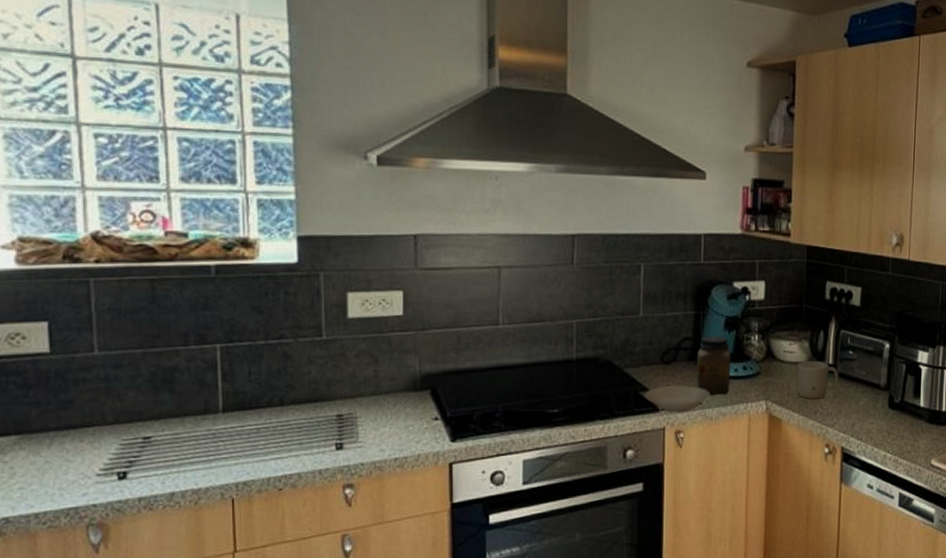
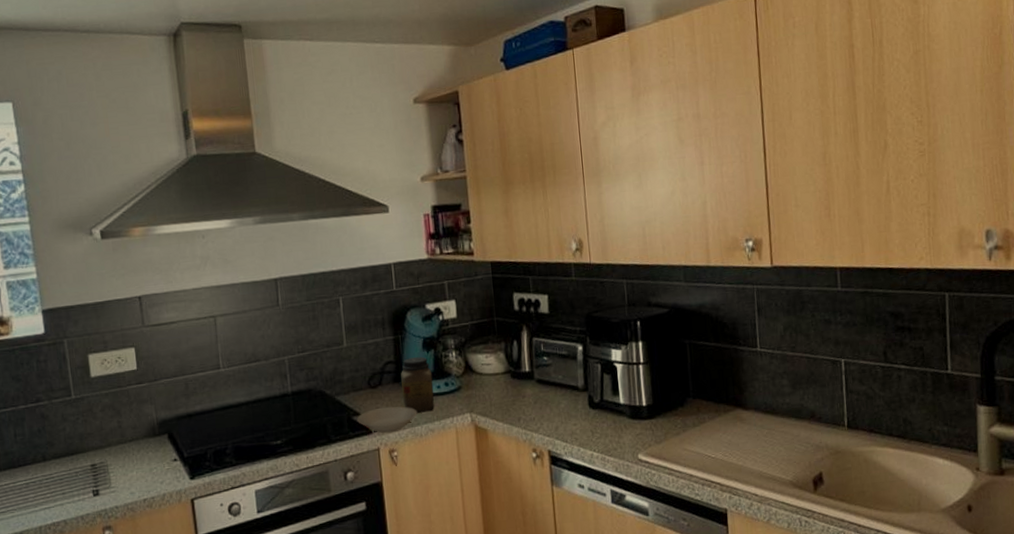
mug: present [796,360,839,399] -> none [495,370,537,408]

